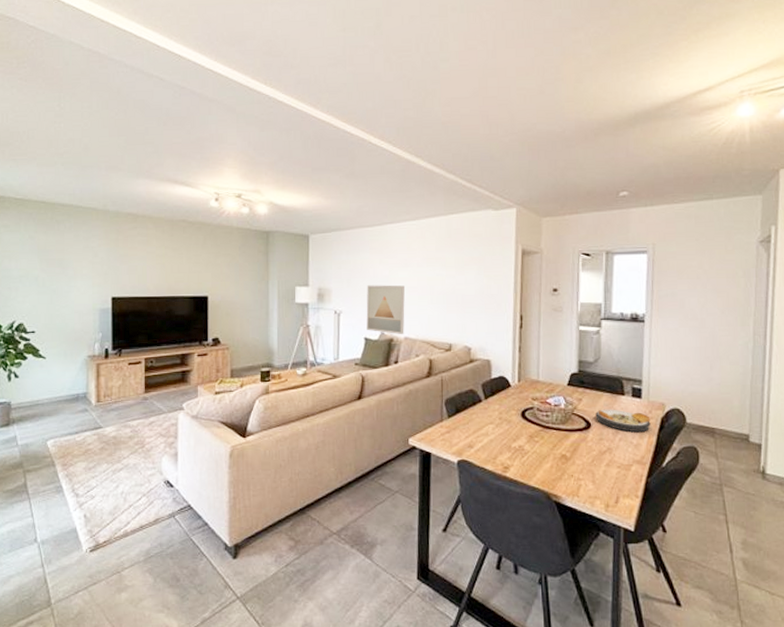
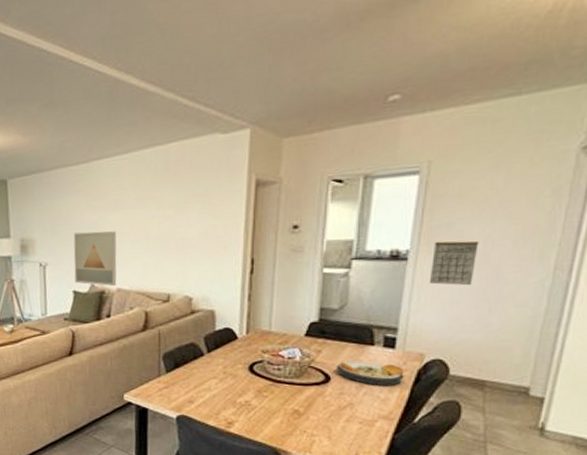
calendar: none [662,308,697,346] -> present [429,241,479,286]

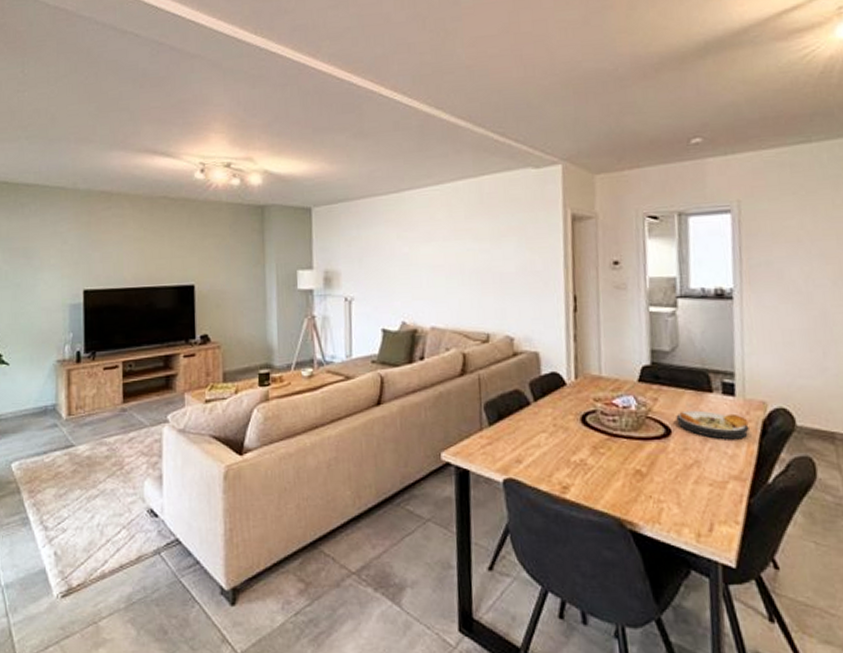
wall art: present [73,231,117,287] -> none [382,264,431,325]
calendar: present [429,241,479,286] -> none [757,280,802,327]

